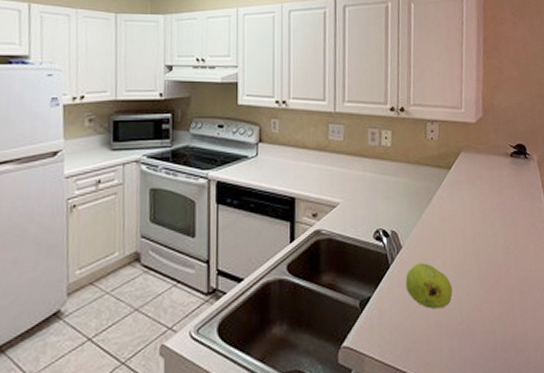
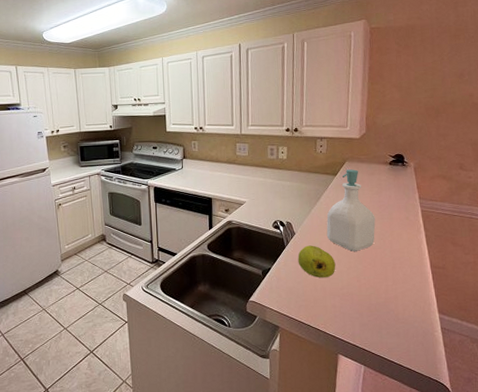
soap bottle: none [440,162,498,270] -> present [326,169,376,251]

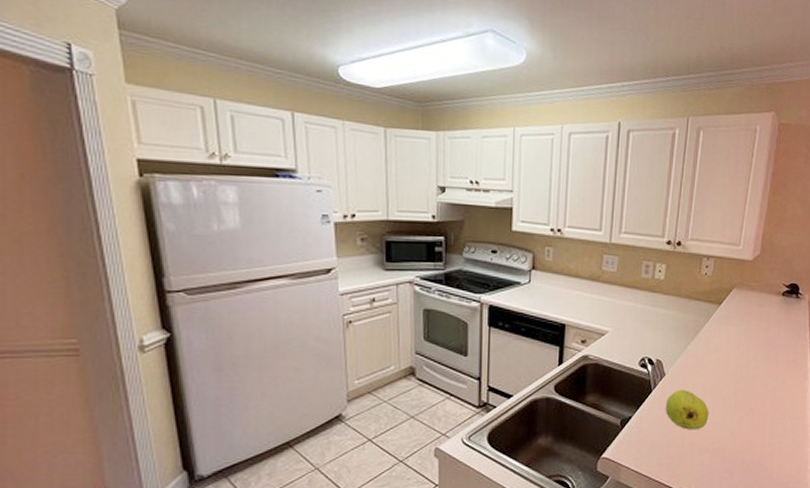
soap bottle: present [326,169,376,251] -> none [702,298,760,398]

